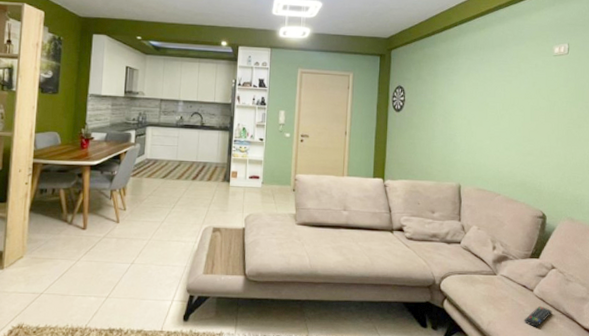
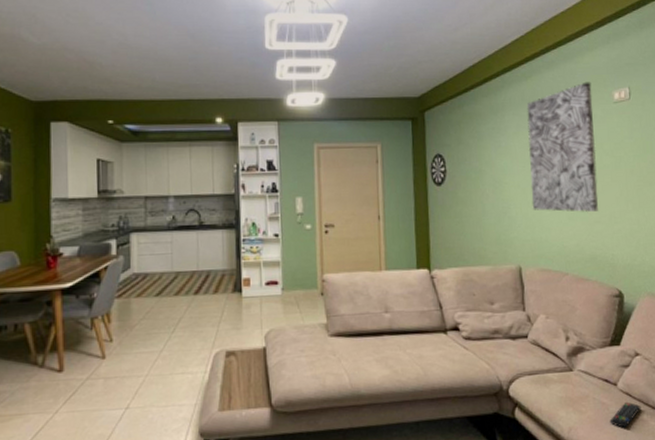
wall art: none [475,36,536,146] -> present [526,81,599,213]

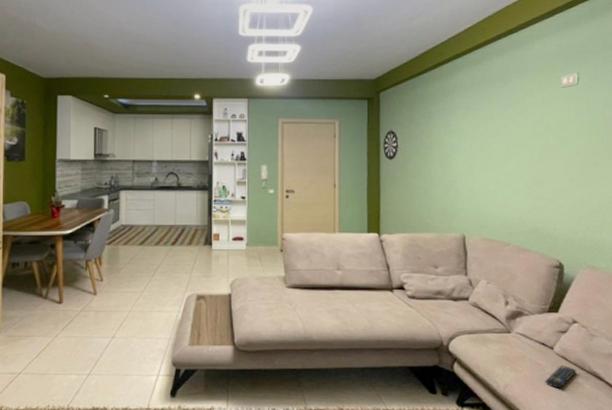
wall art: present [526,81,599,213] -> none [476,67,543,189]

